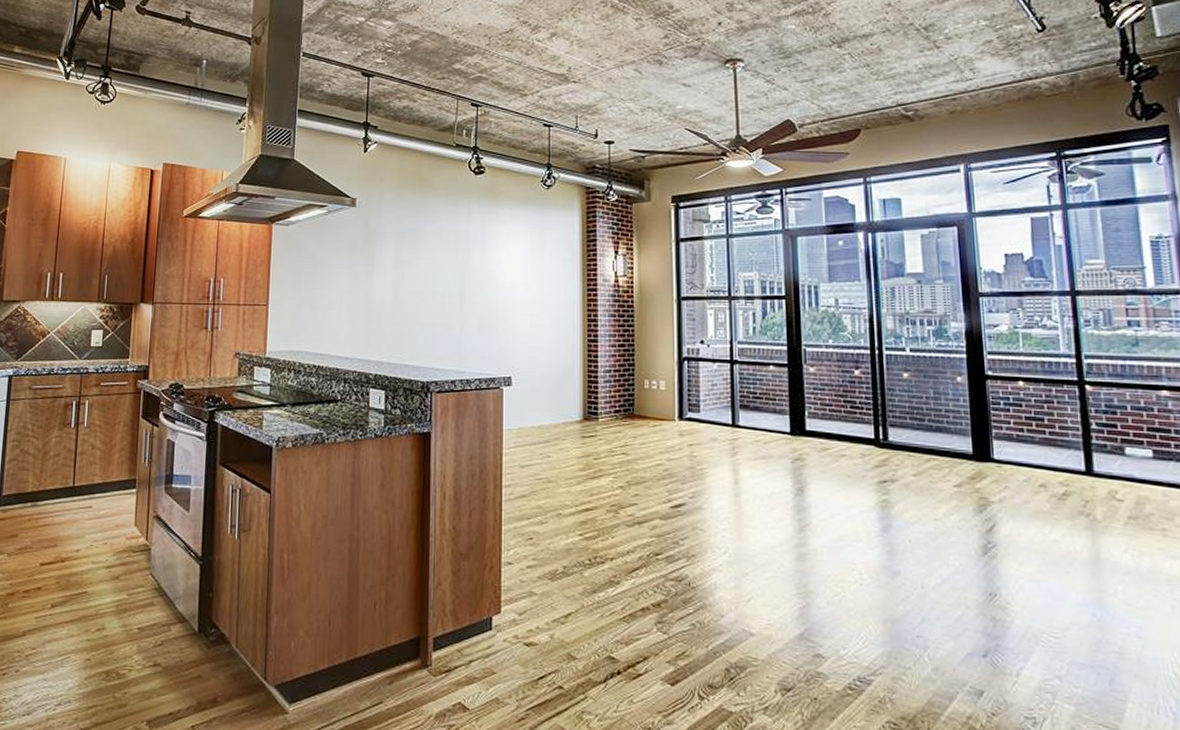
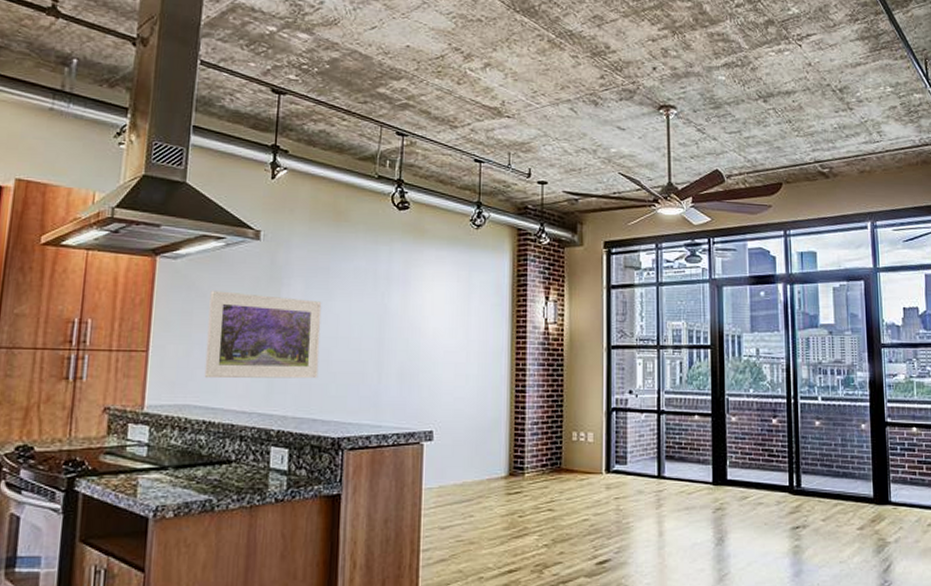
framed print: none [313,252,410,329] -> present [204,291,322,379]

